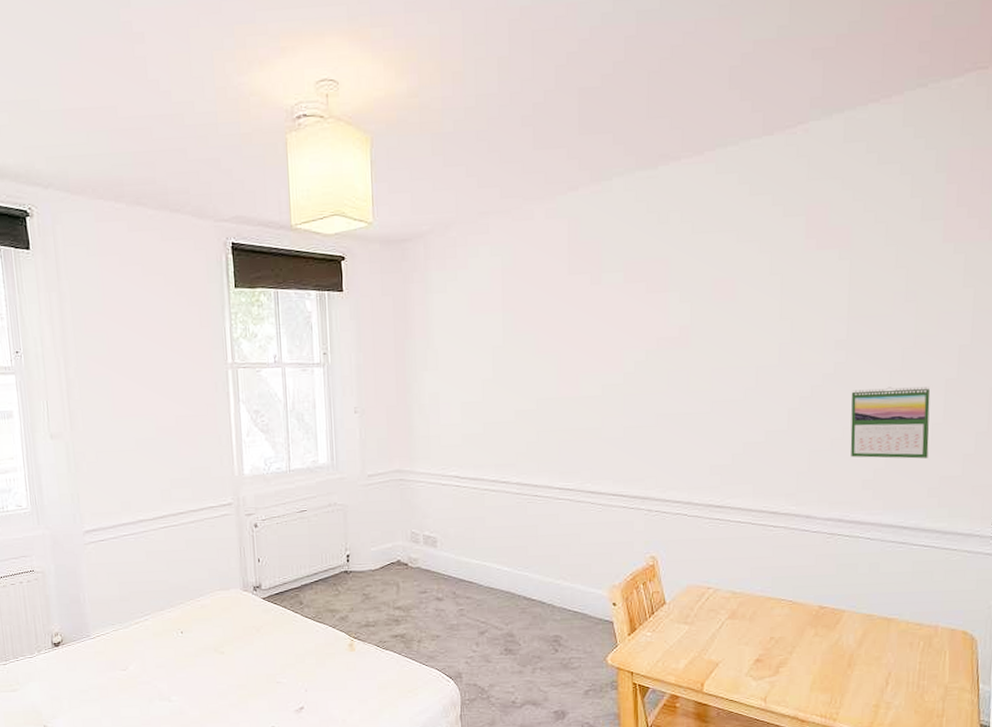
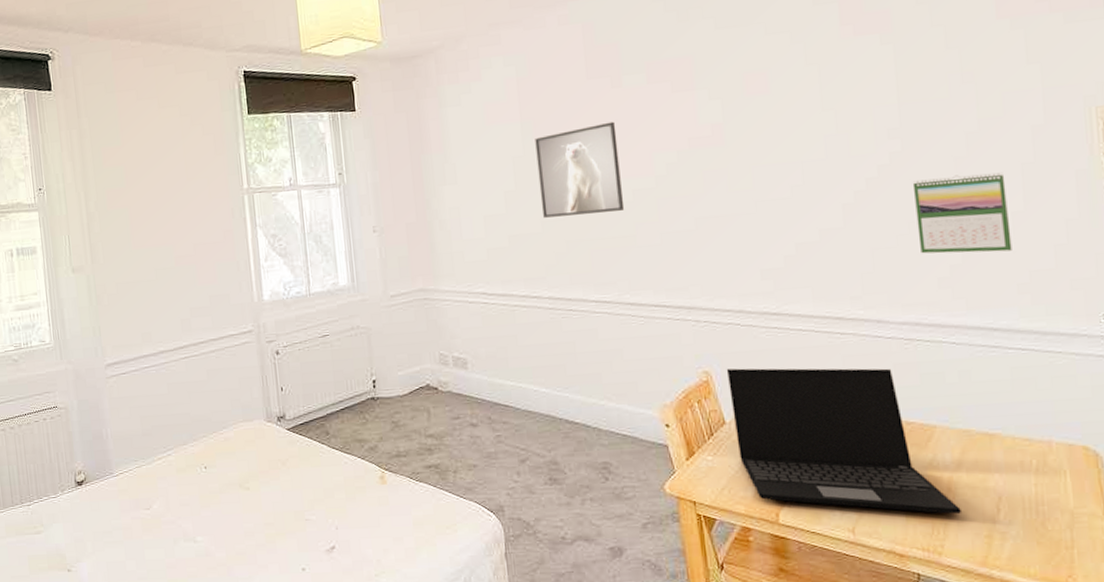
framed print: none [515,317,593,407] -> present [535,121,625,218]
laptop: none [671,554,856,686] -> present [726,368,961,514]

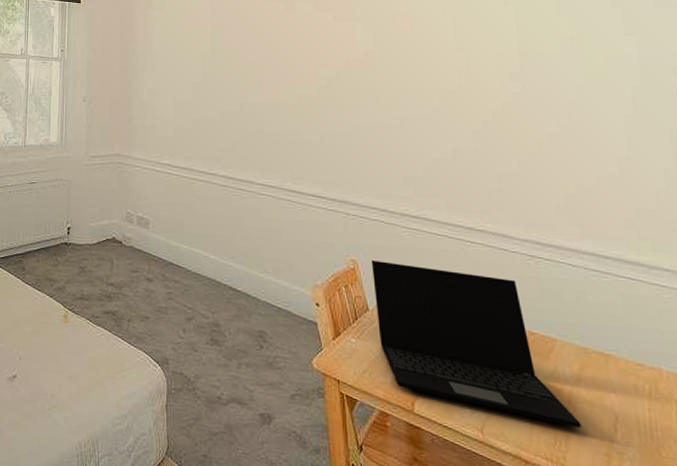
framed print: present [535,121,625,218] -> none [221,37,291,111]
calendar: present [912,172,1012,254] -> none [532,118,619,189]

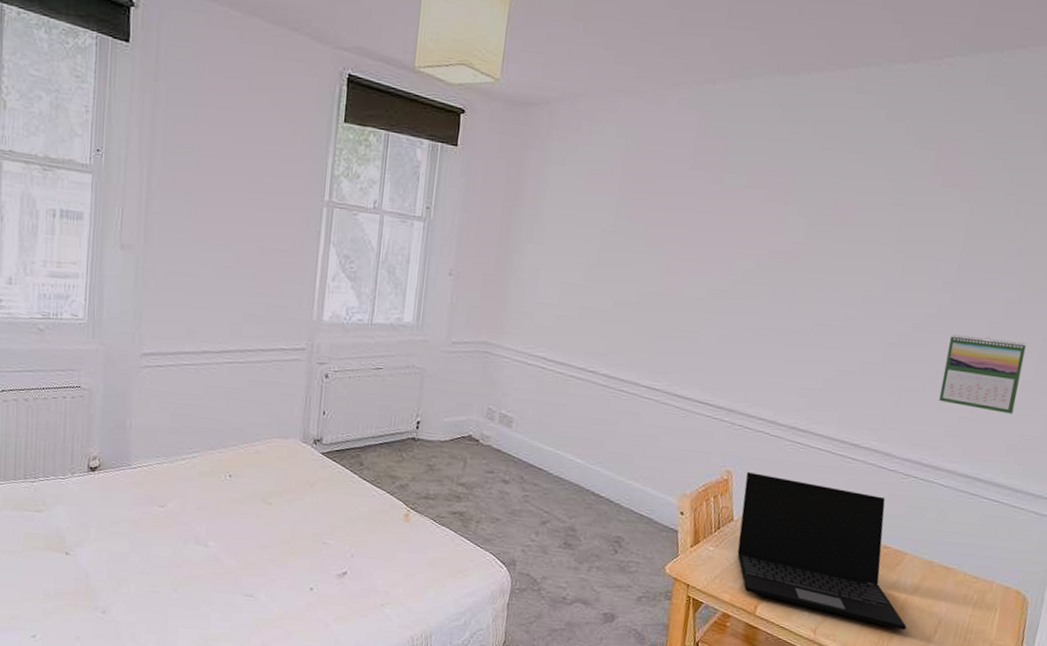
calendar: none [532,118,619,189] -> present [939,334,1027,414]

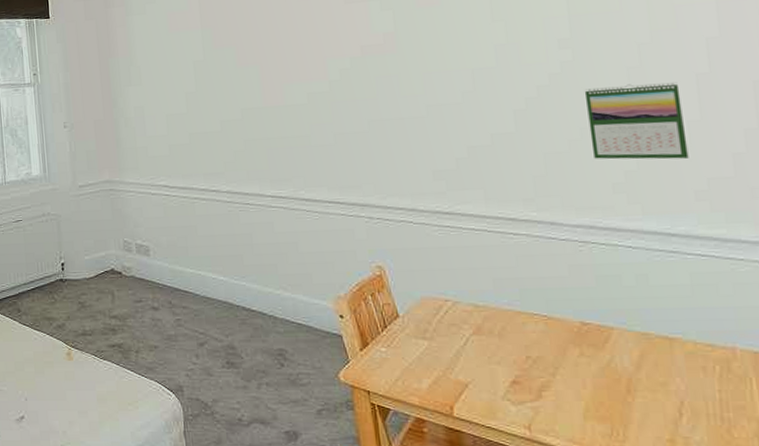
laptop: present [737,472,907,630] -> none [399,264,641,416]

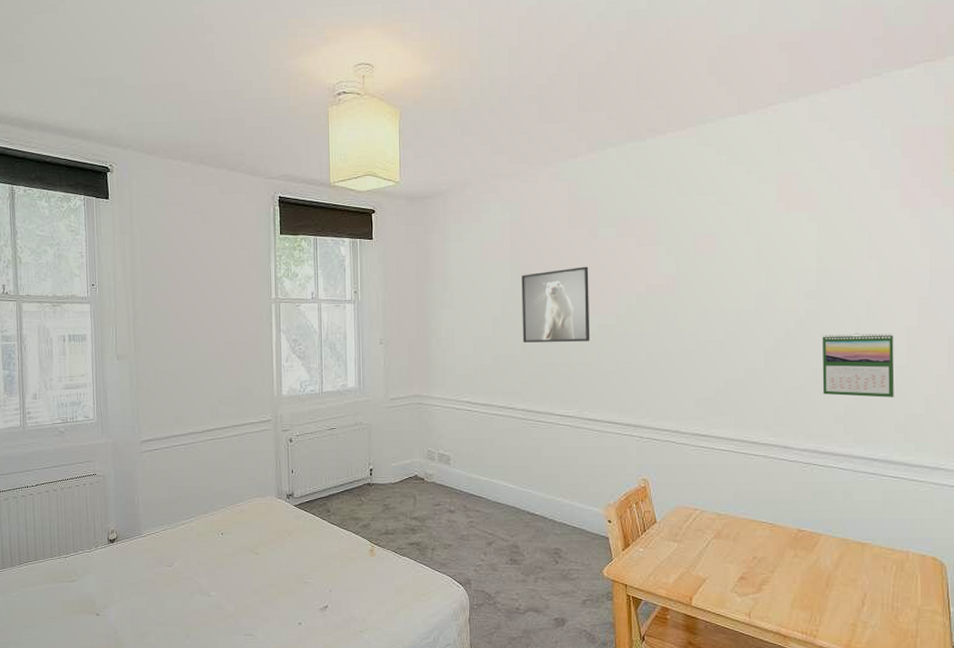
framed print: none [214,30,300,118] -> present [521,266,590,343]

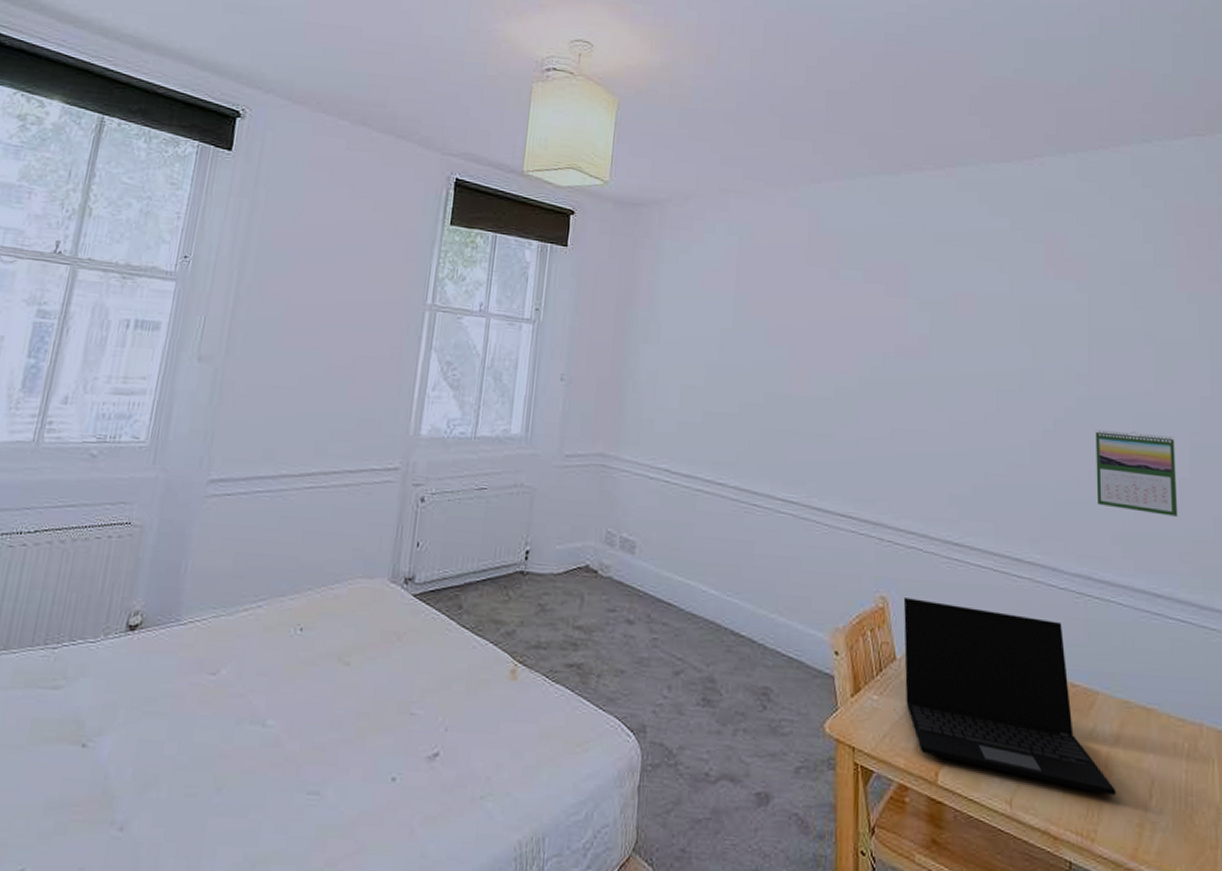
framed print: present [521,266,590,343] -> none [742,312,828,407]
laptop: none [661,478,834,605] -> present [903,598,1116,795]

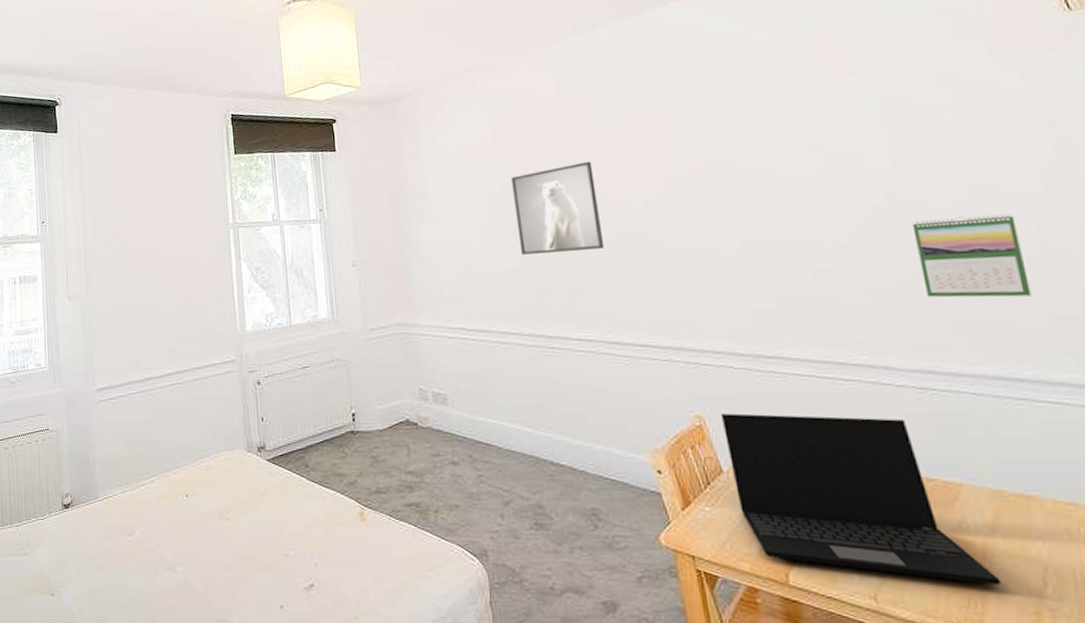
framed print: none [742,312,828,407] -> present [511,161,605,255]

